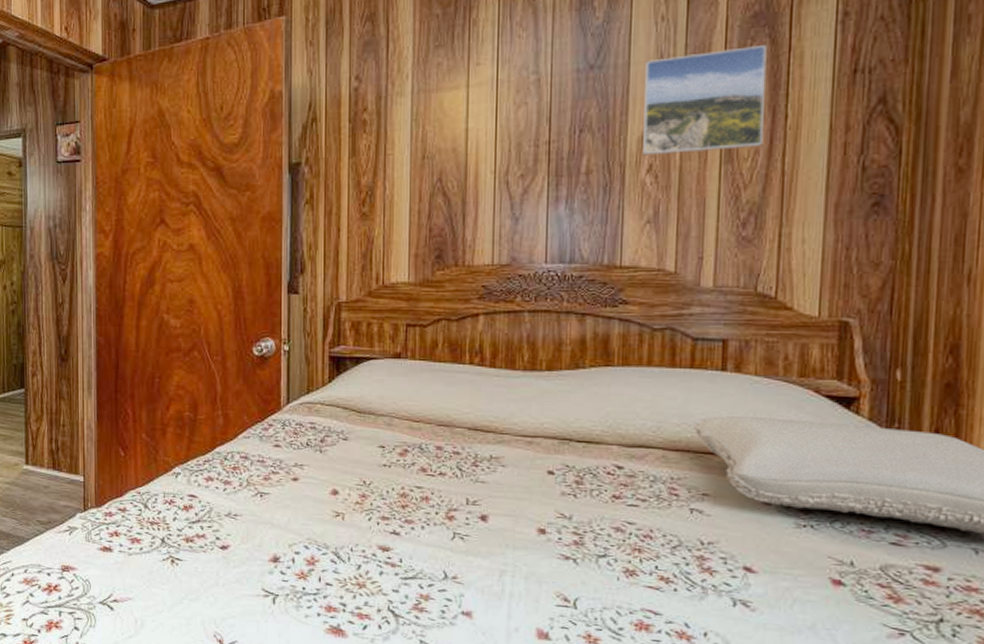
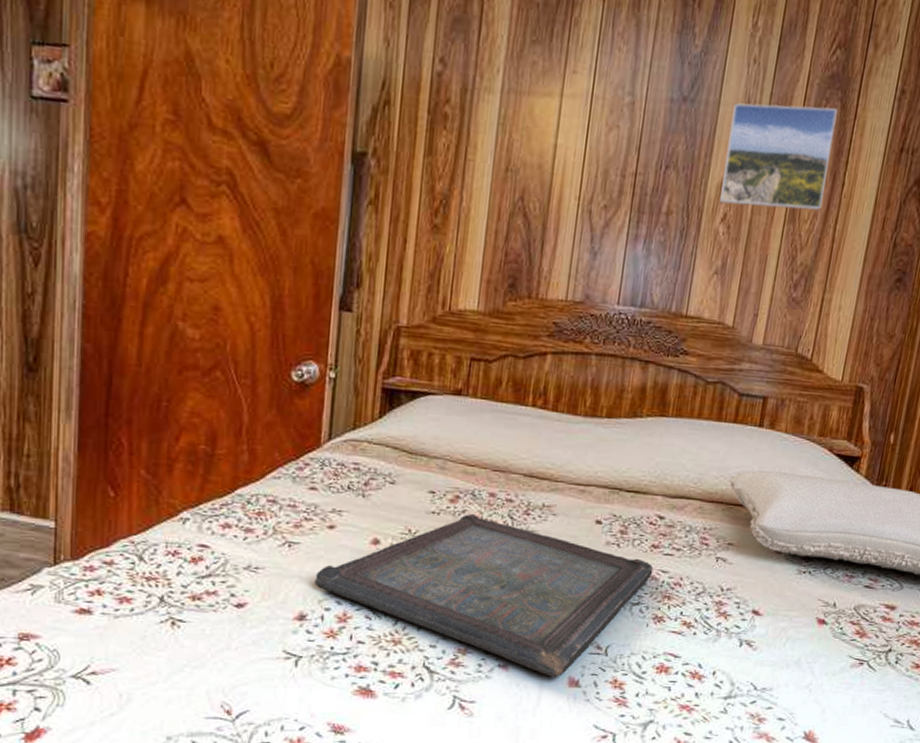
serving tray: none [285,466,618,629] -> present [315,514,654,678]

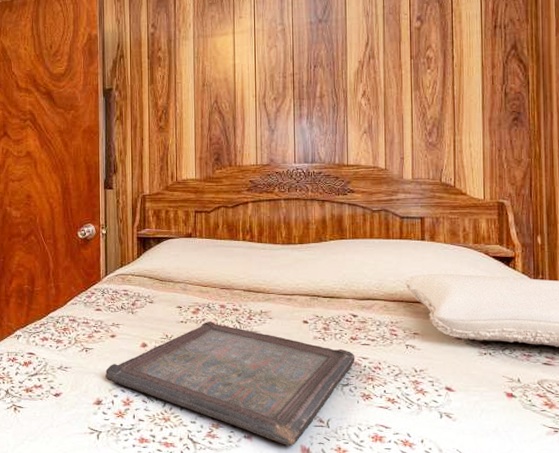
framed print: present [719,102,838,211] -> none [356,7,438,85]

